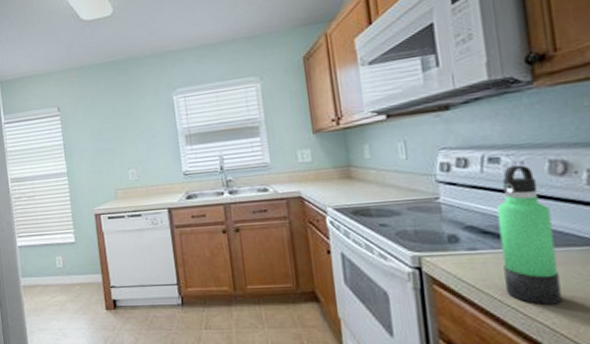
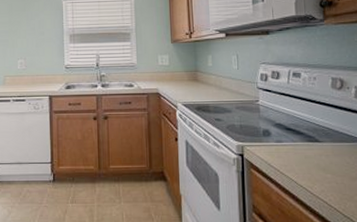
thermos bottle: present [496,165,562,305] -> none [296,80,336,186]

